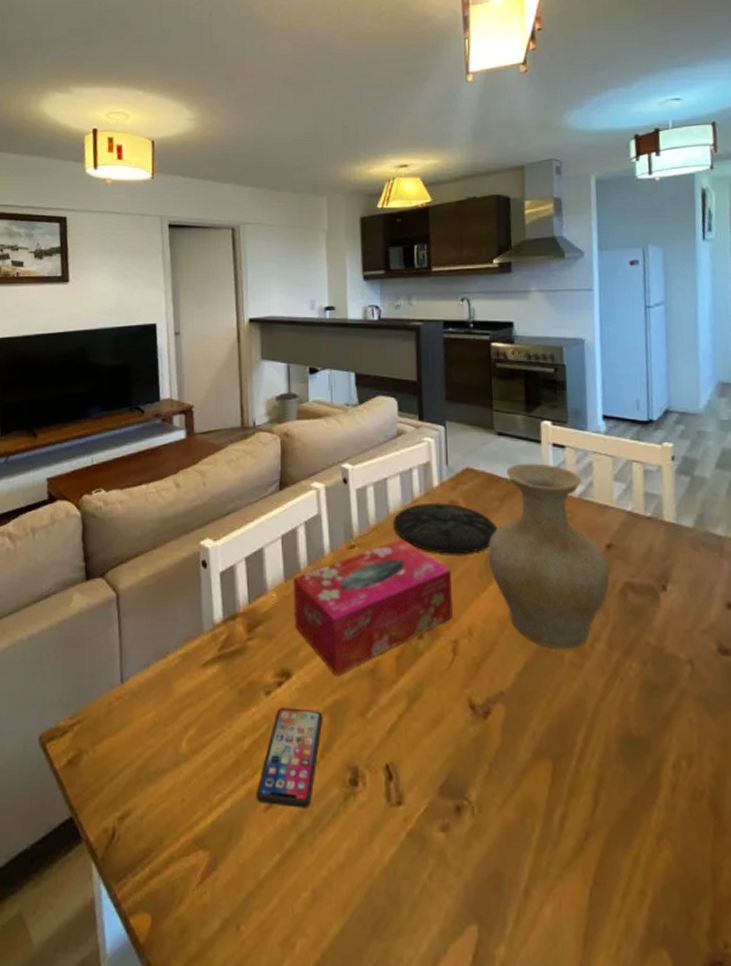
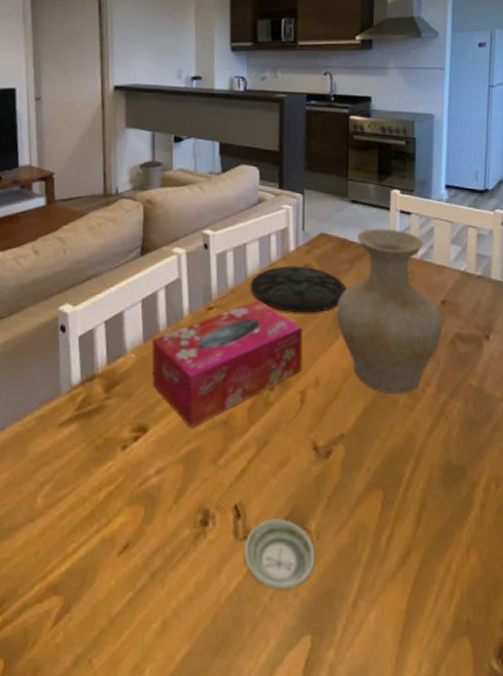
smartphone: present [257,707,323,809] -> none [111,460,177,550]
saucer: none [397,783,479,869] -> present [243,518,315,591]

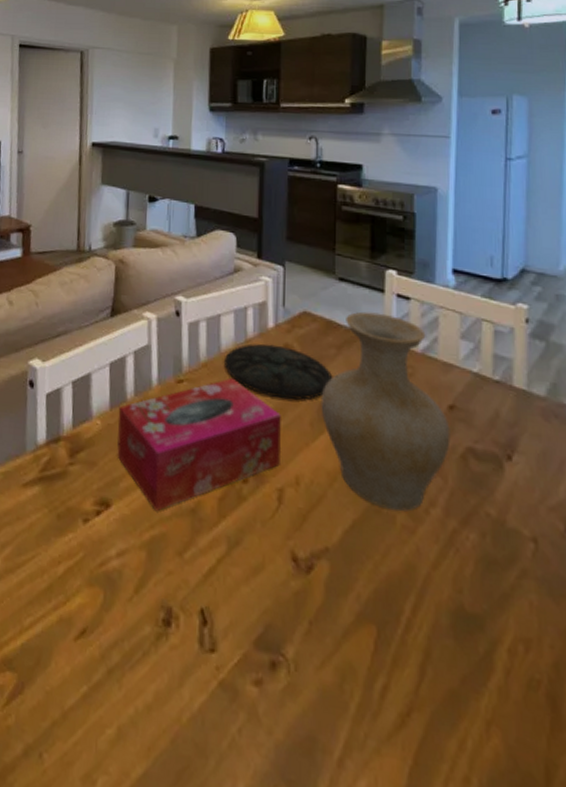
saucer: present [243,518,315,591] -> none [209,633,293,726]

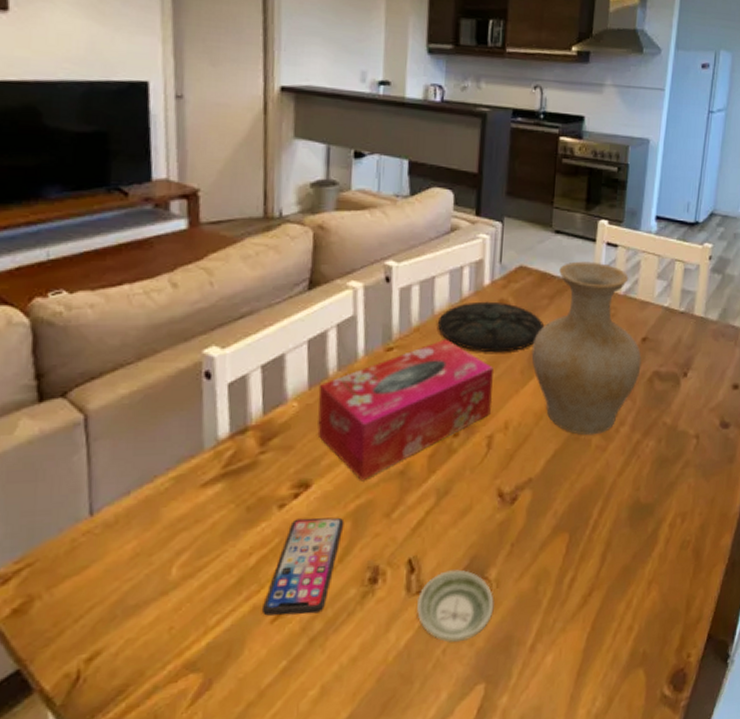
smartphone: none [68,536,140,644] -> present [263,517,345,616]
saucer: none [209,633,293,726] -> present [416,569,494,643]

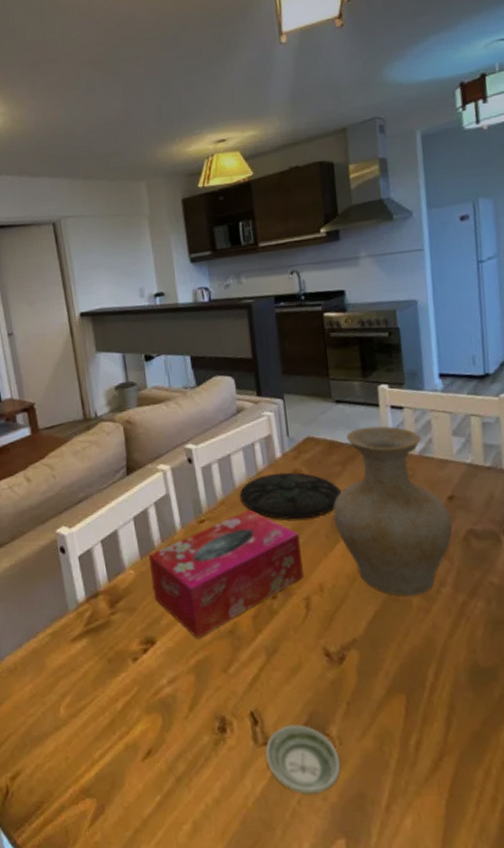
smartphone: present [263,517,345,616] -> none [134,670,189,756]

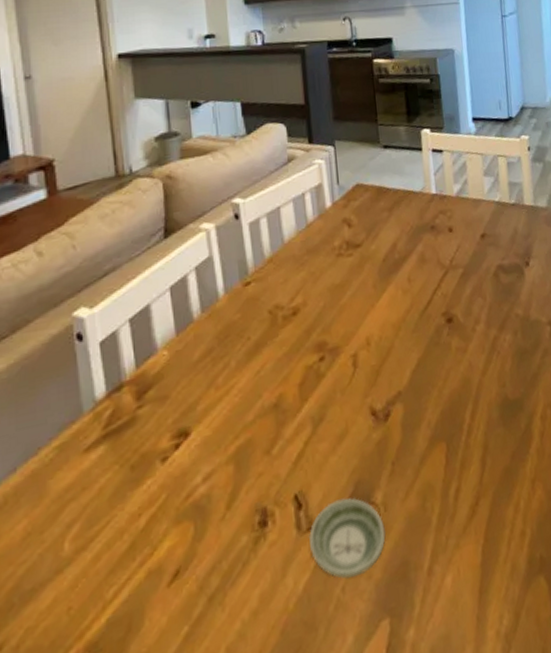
tissue box: present [148,509,304,638] -> none [185,265,352,420]
plate: present [239,472,341,520] -> none [288,221,387,273]
vase: present [332,425,453,597] -> none [379,169,485,340]

